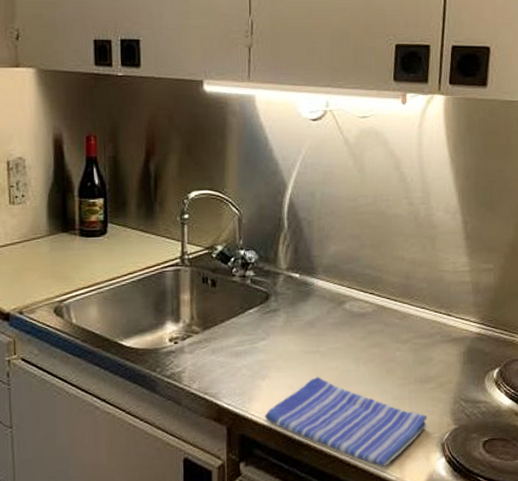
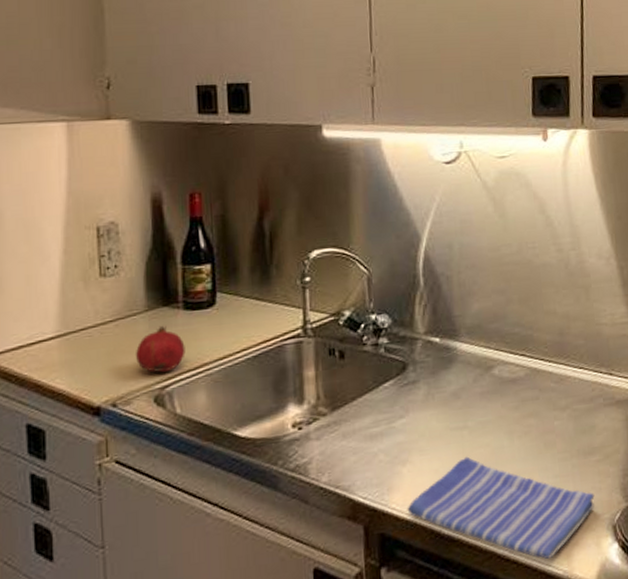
fruit: none [38,248,81,288] -> present [135,325,186,373]

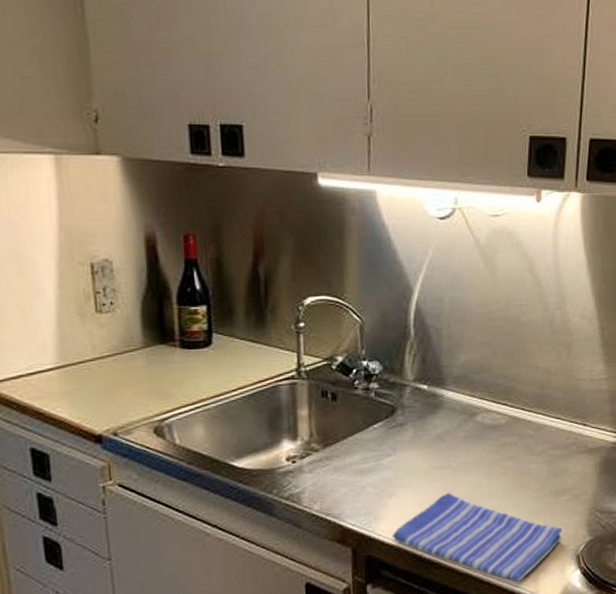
fruit: present [135,325,186,373] -> none [133,362,183,406]

